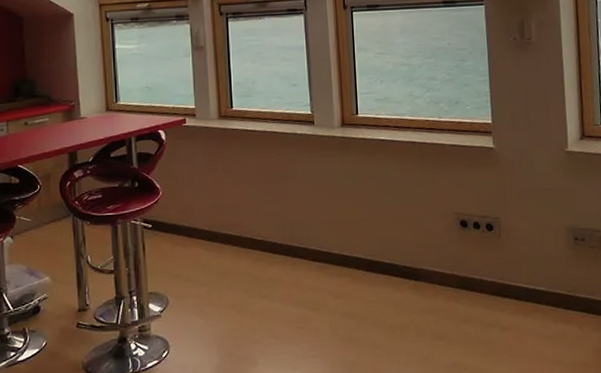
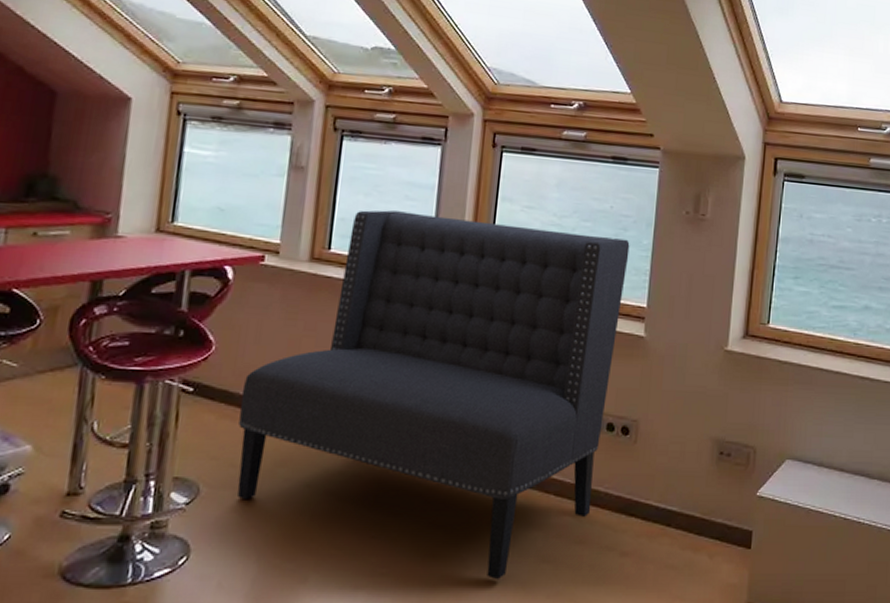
sofa: none [186,69,471,356] -> present [237,210,630,580]

